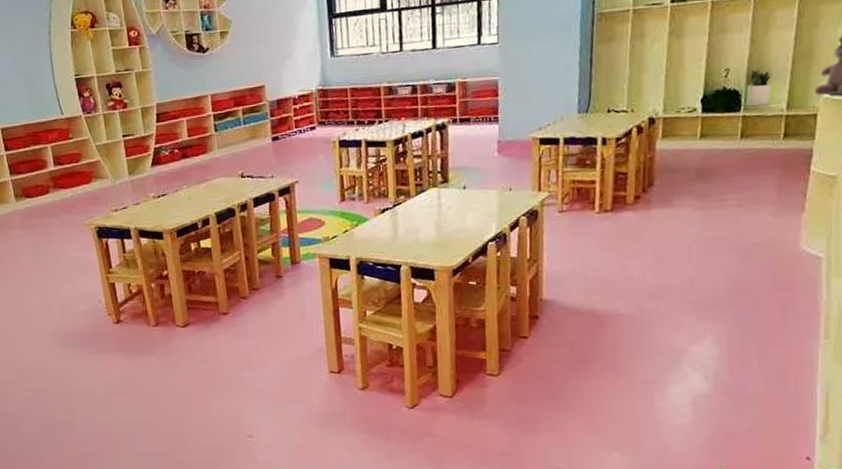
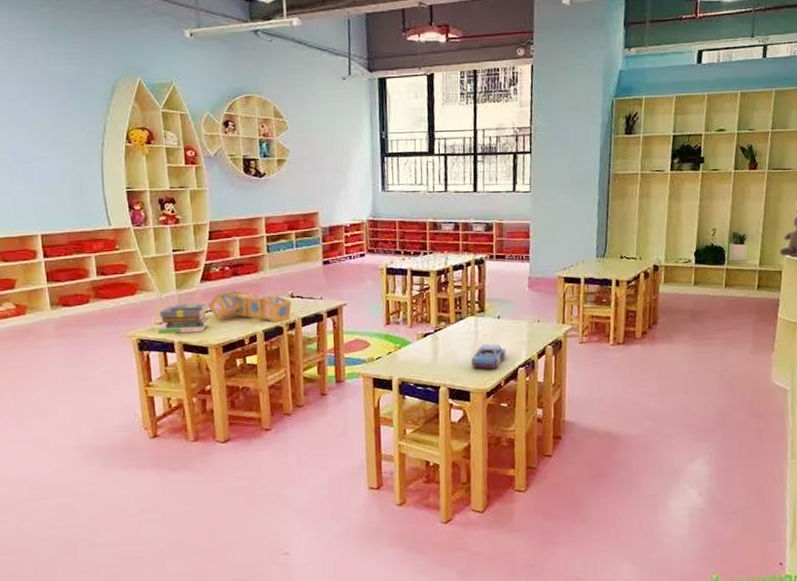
books: none [114,187,164,222] -> present [158,303,211,335]
toy blocks: none [159,173,242,205] -> present [207,290,292,323]
toy car: none [435,217,475,245] -> present [471,344,507,369]

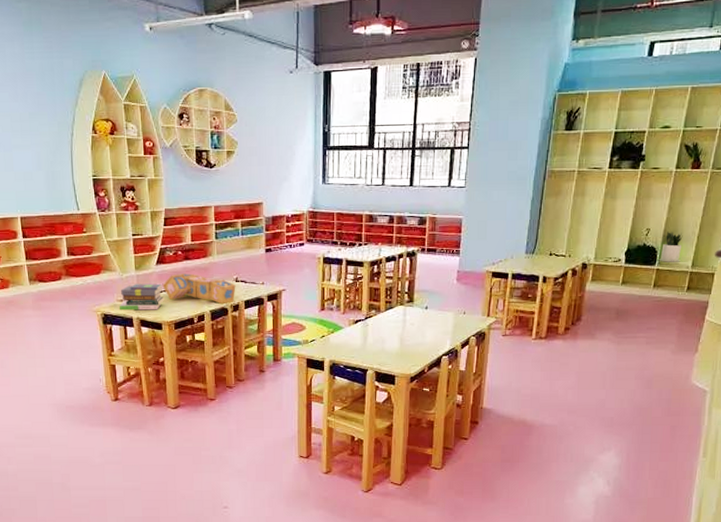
toy car: present [471,344,507,369] -> none [398,332,432,356]

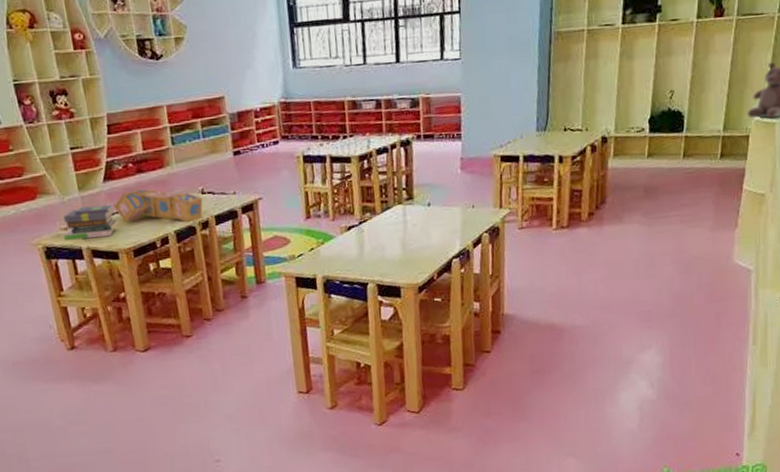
planter: present [658,232,683,264] -> none [686,92,711,129]

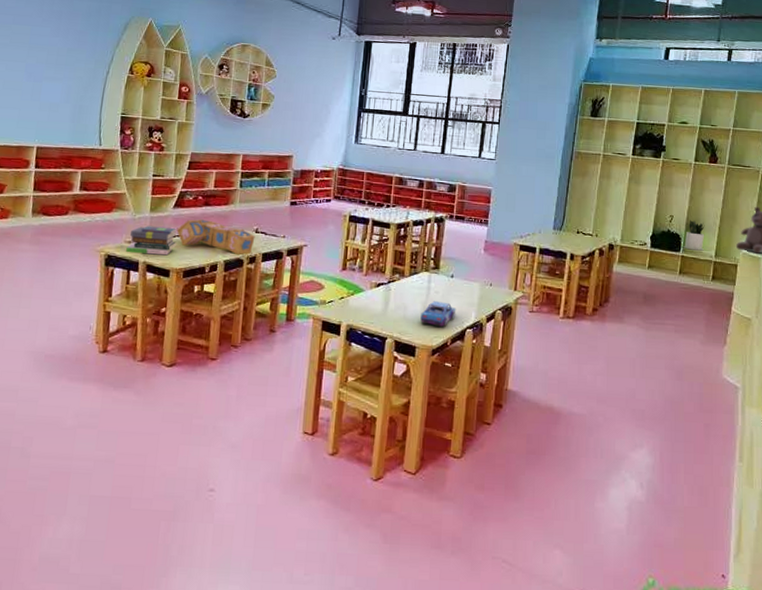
toy car: none [400,234,439,262] -> present [420,301,457,327]
planter: none [686,92,711,129] -> present [683,220,705,252]

